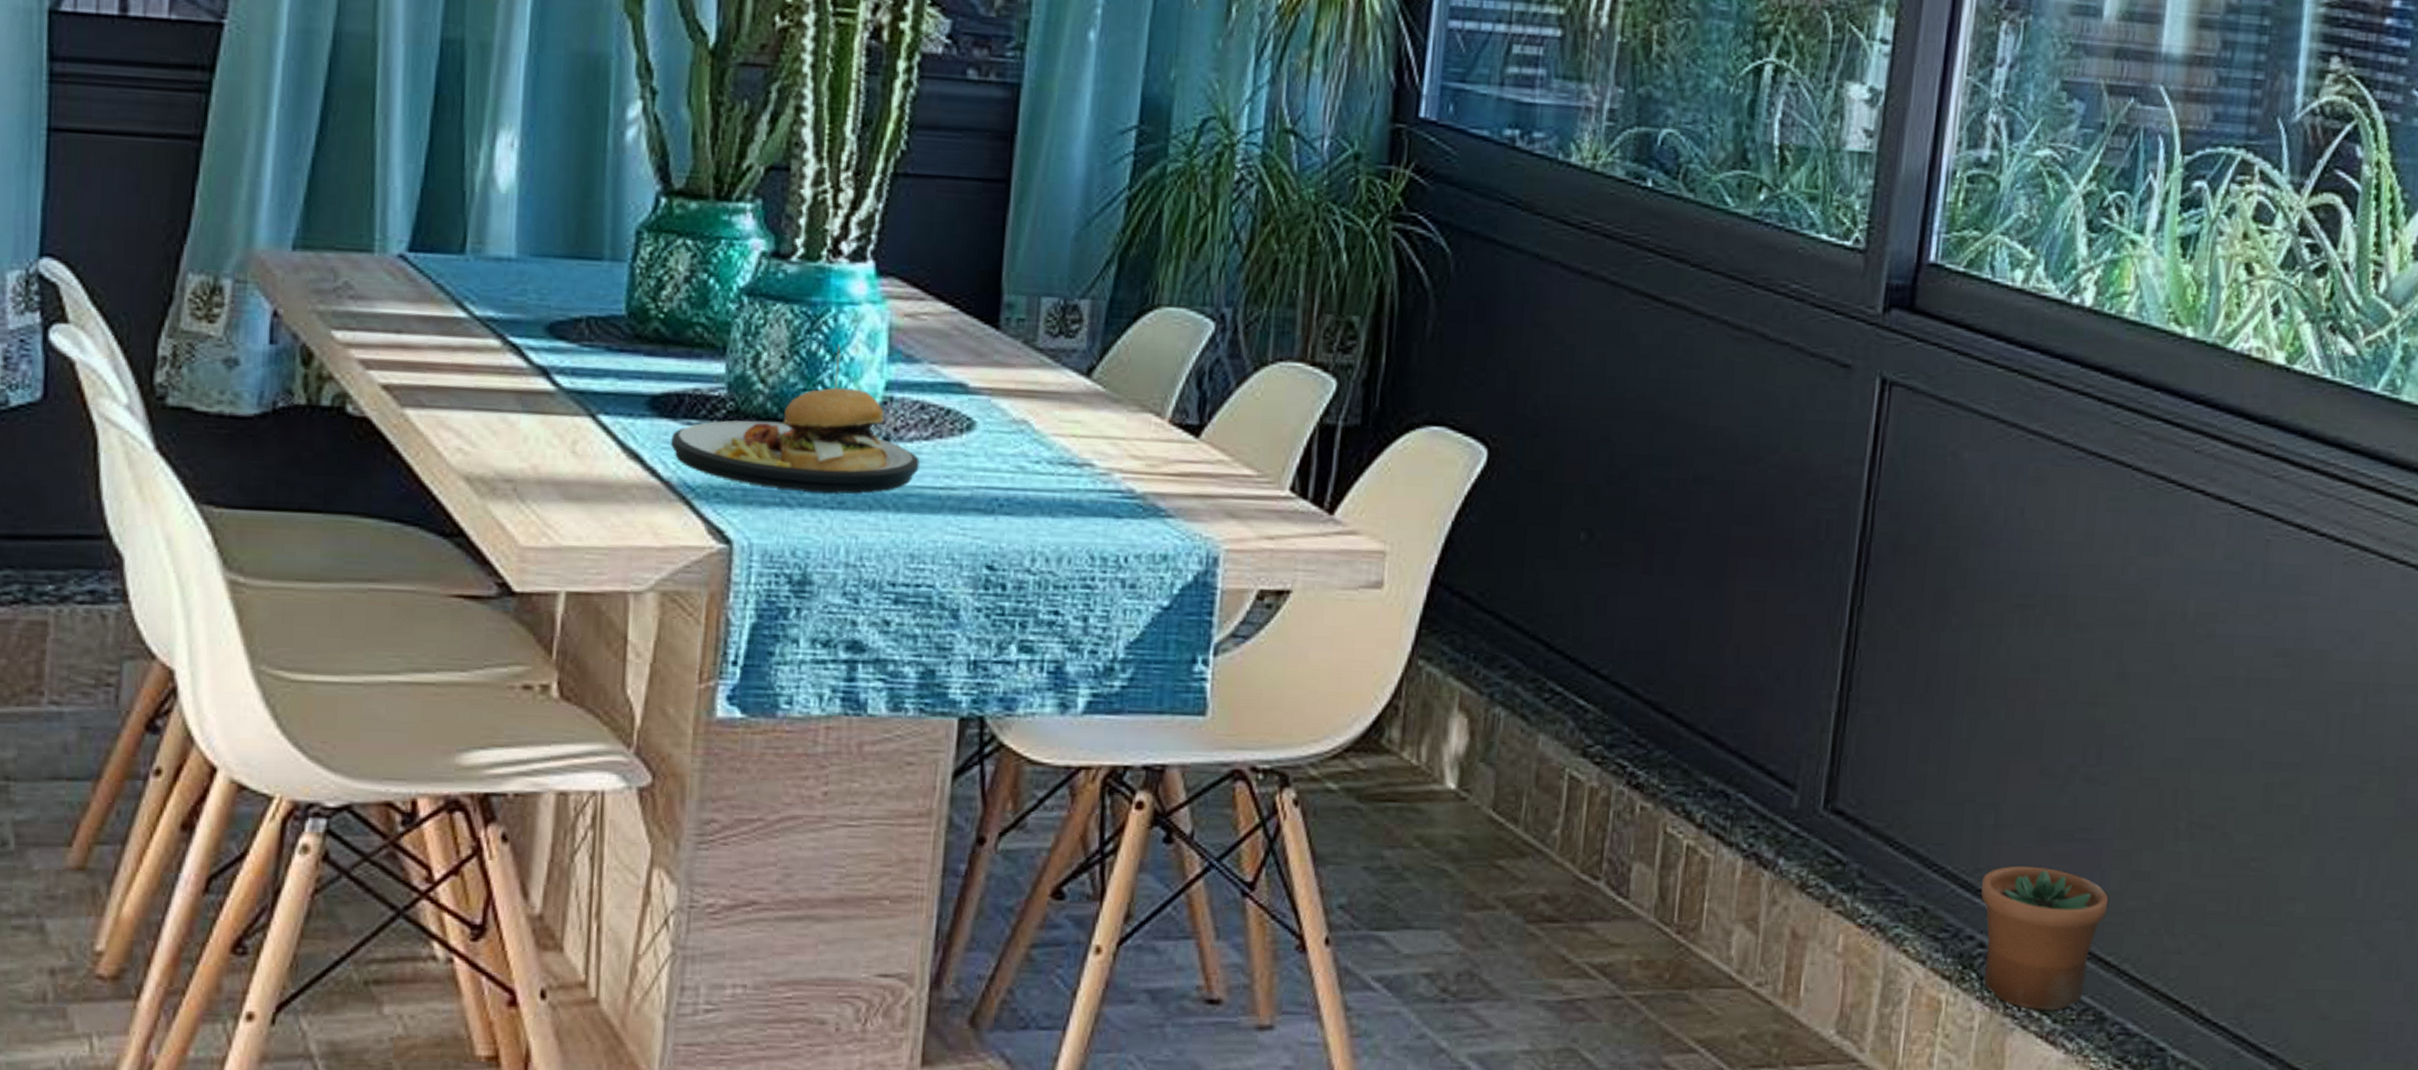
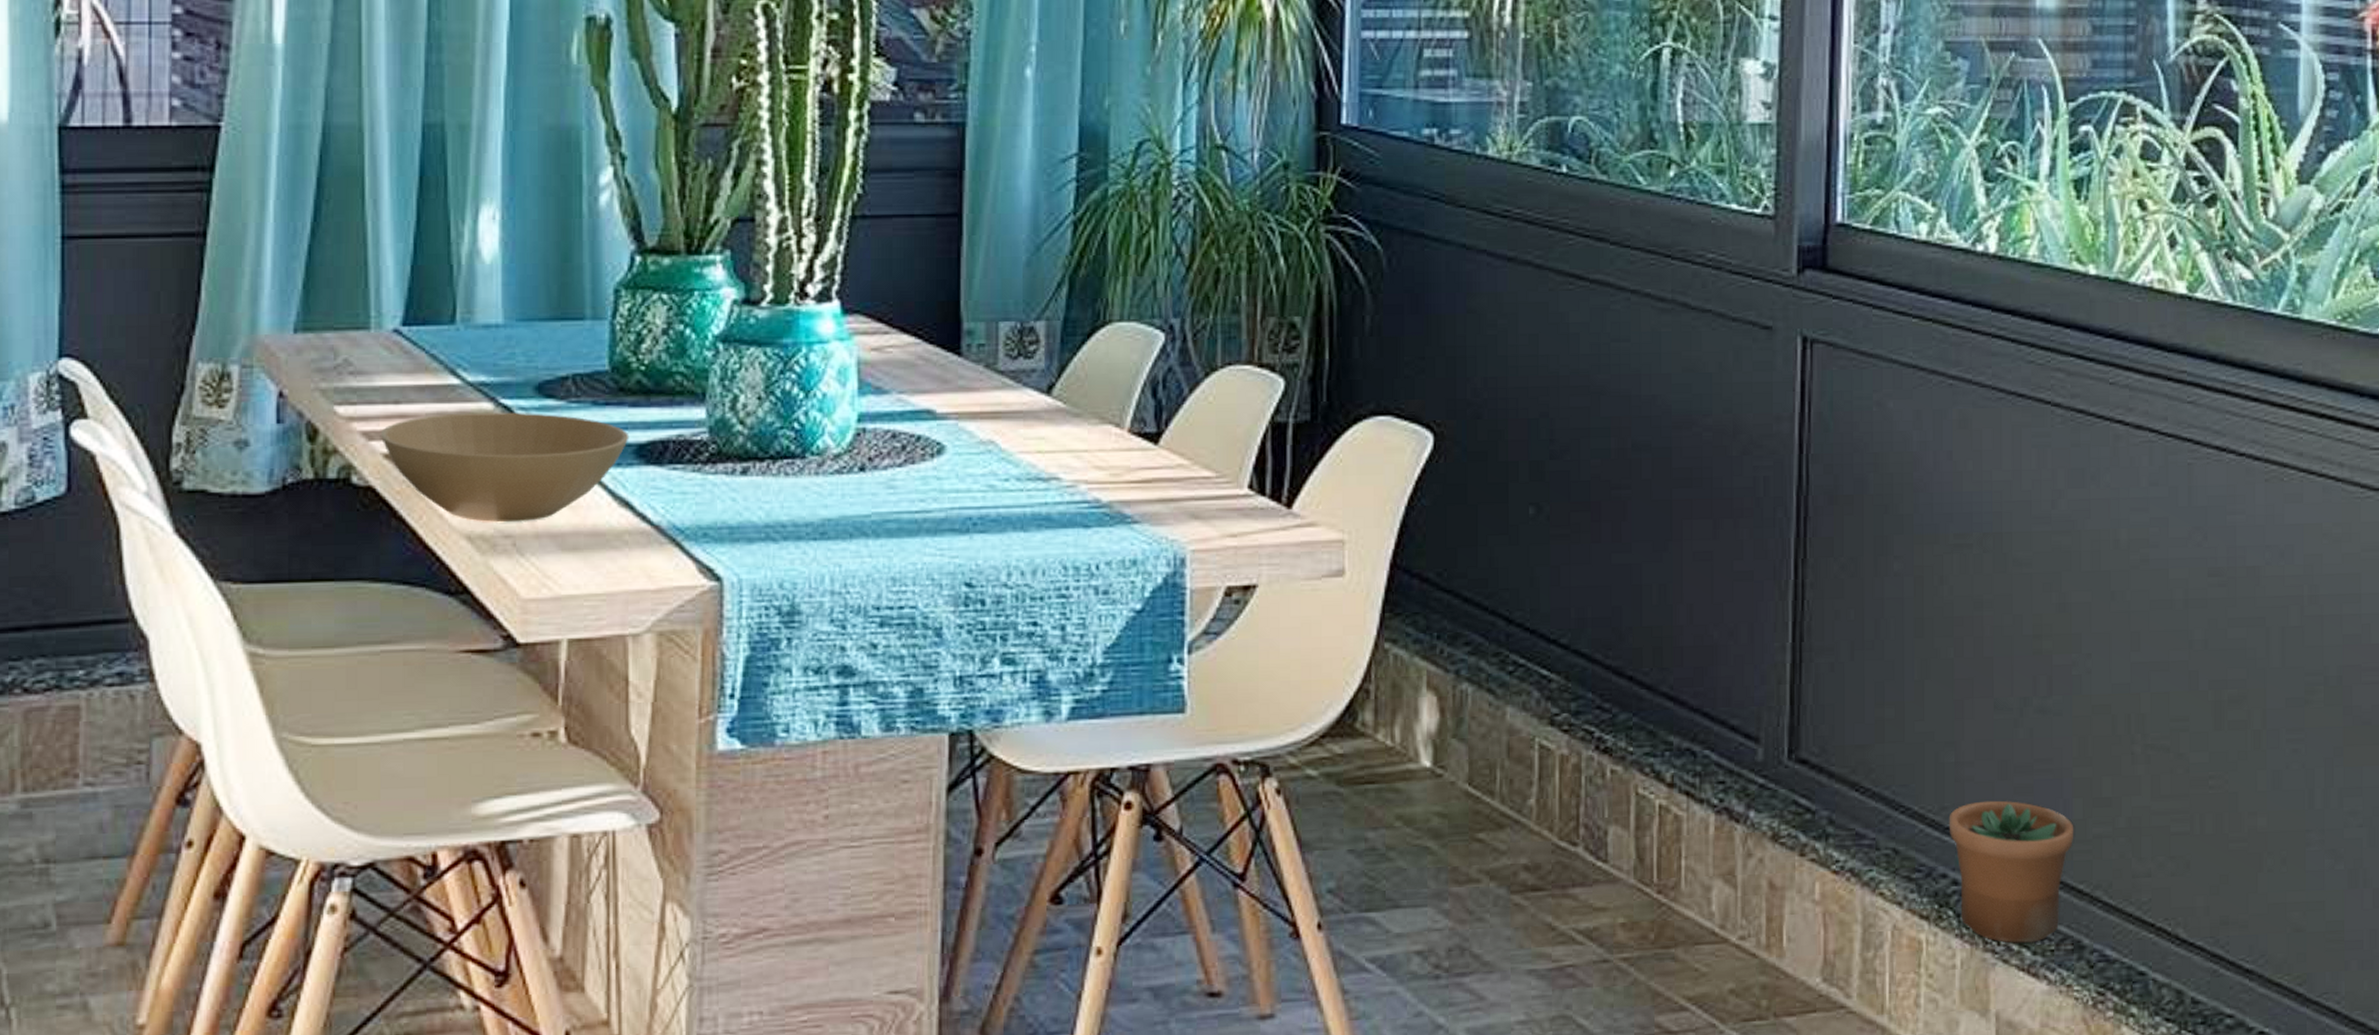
bowl: none [378,347,643,466] -> present [380,412,630,522]
plate: present [671,345,920,492] -> none [659,382,895,524]

